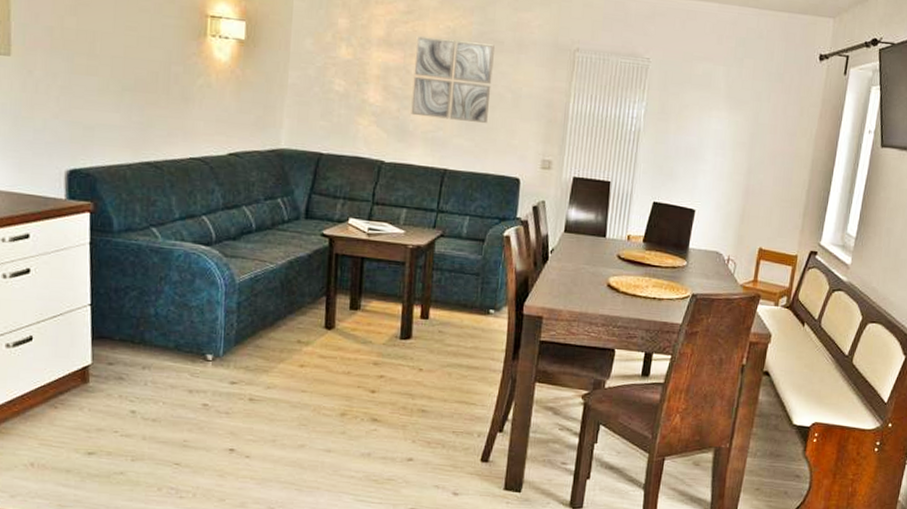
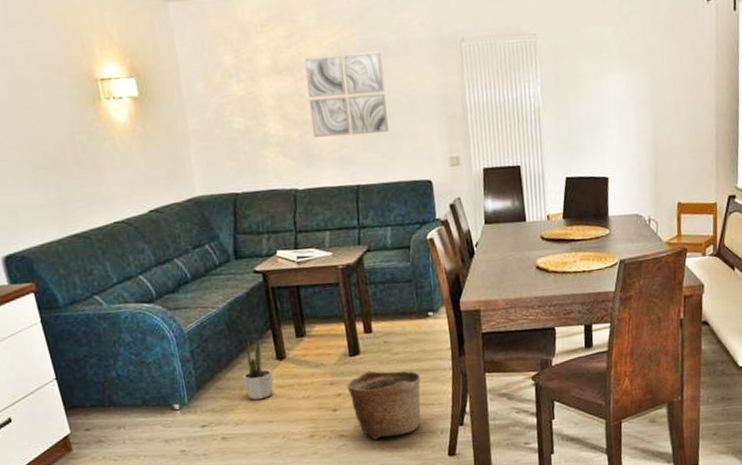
potted plant: none [285,302,318,367] -> present [242,338,274,400]
basket: none [390,357,469,431] -> present [346,370,421,441]

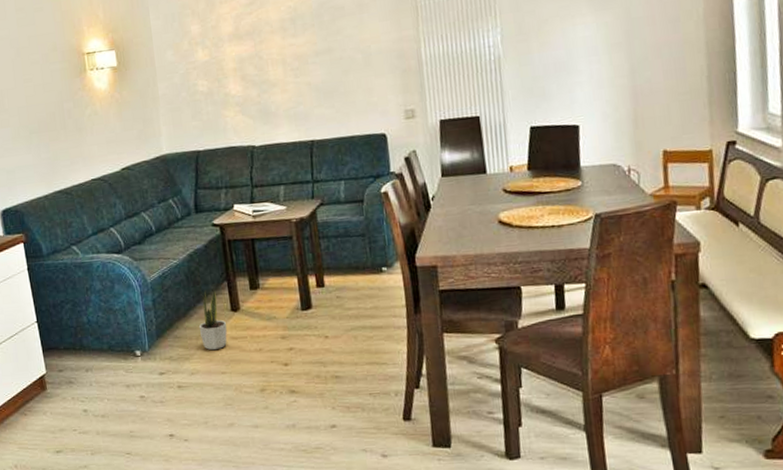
wall art: present [303,51,389,138] -> none [262,12,343,97]
basket: present [346,370,421,441] -> none [298,325,374,399]

